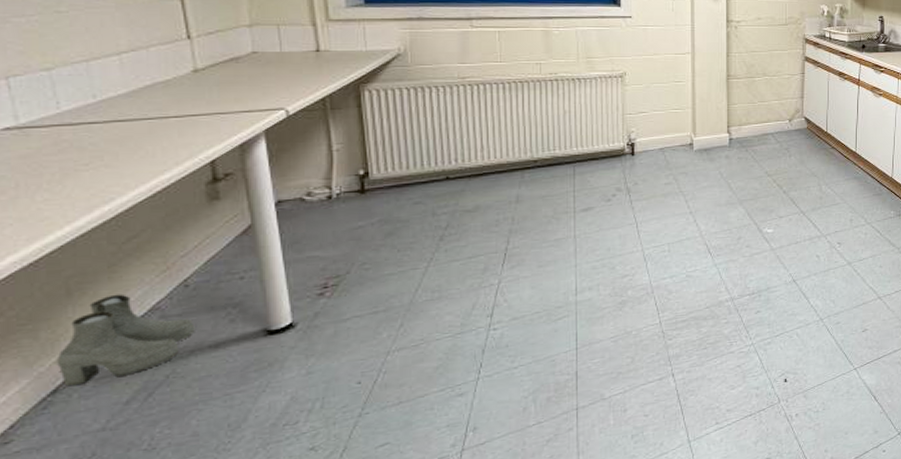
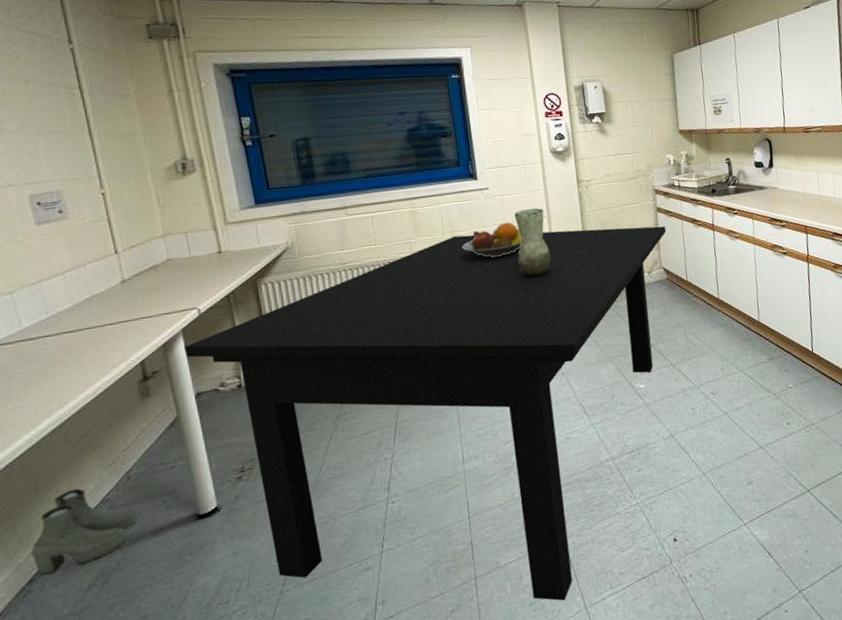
dining table: none [267,63,812,434] -> present [185,225,667,601]
fruit bowl: none [597,54,663,88] -> present [462,222,523,258]
vase: none [655,43,691,113] -> present [514,208,551,277]

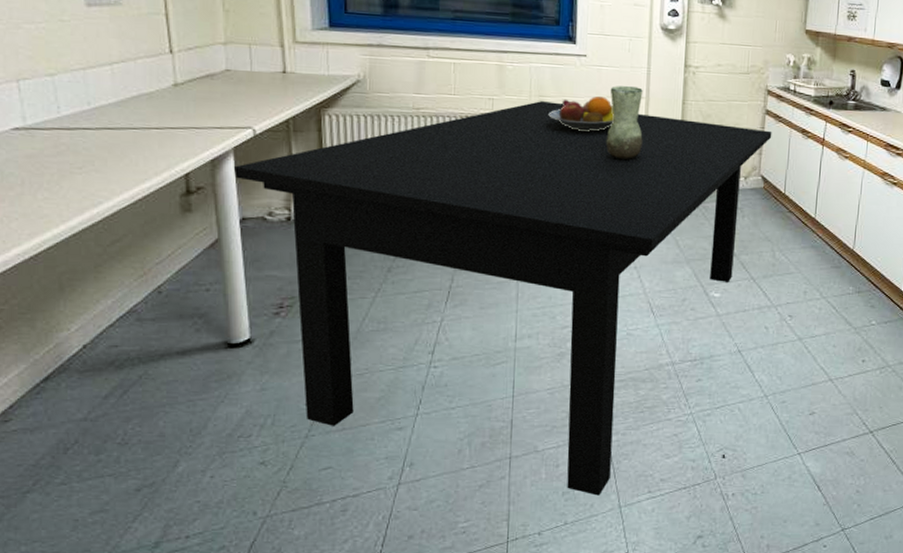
boots: present [31,488,139,576] -> none [49,293,166,376]

